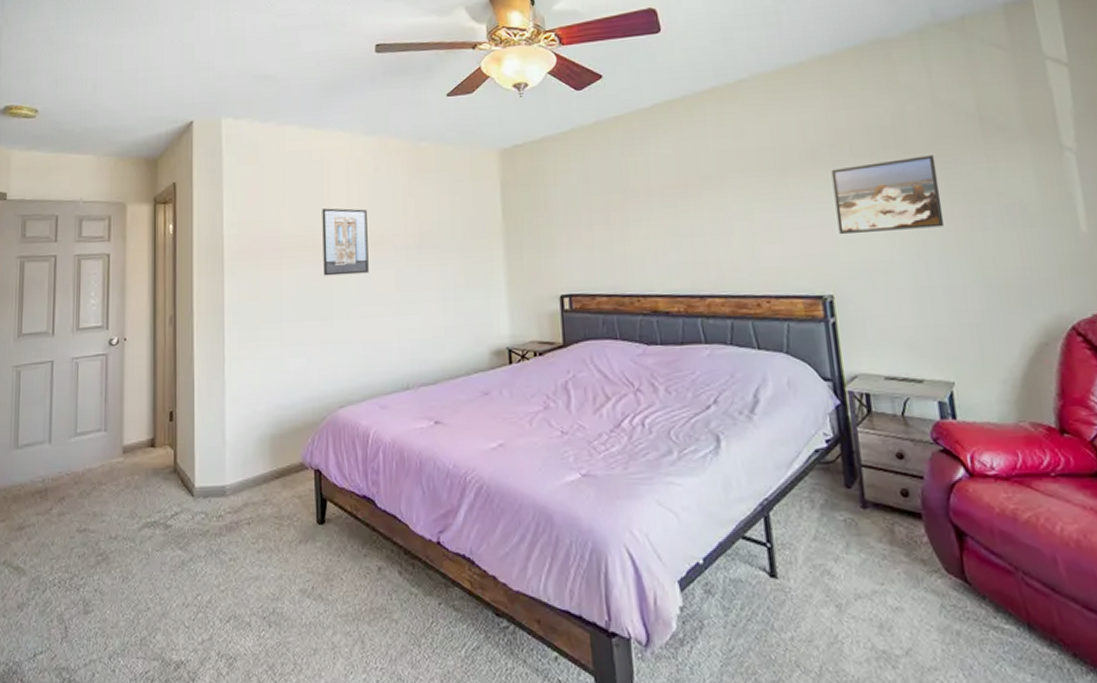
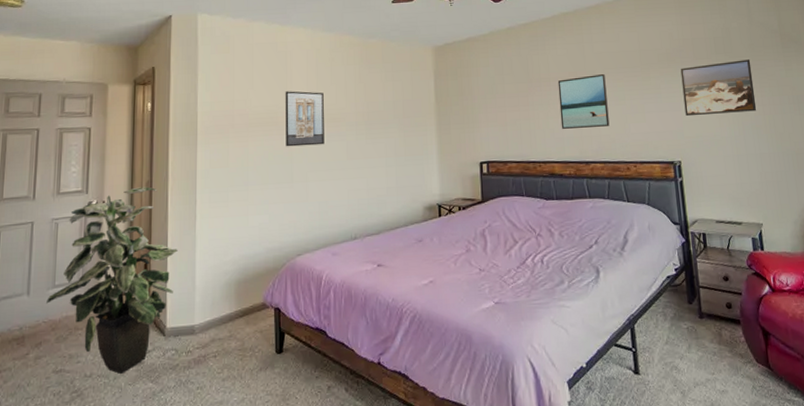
indoor plant: none [69,322,205,537] -> present [46,187,178,374]
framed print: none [661,179,732,253] -> present [557,73,610,129]

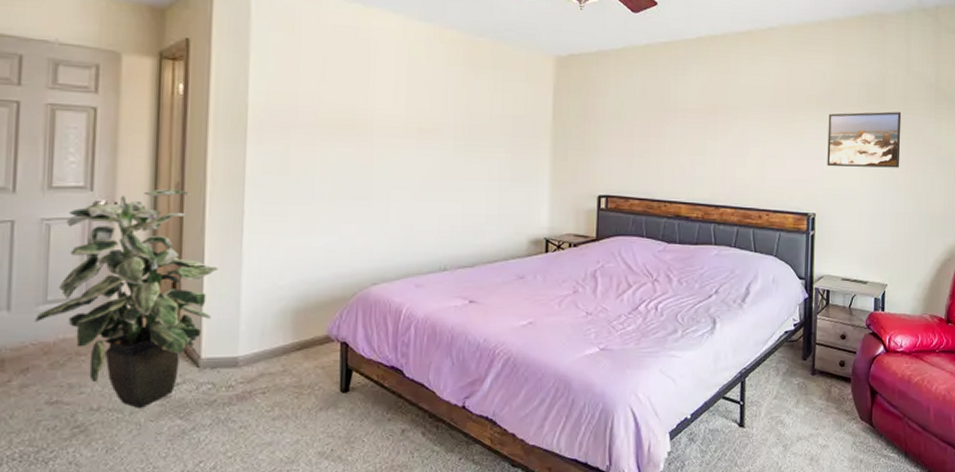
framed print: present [285,91,324,147] -> none [364,89,416,159]
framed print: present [557,73,610,129] -> none [693,110,748,169]

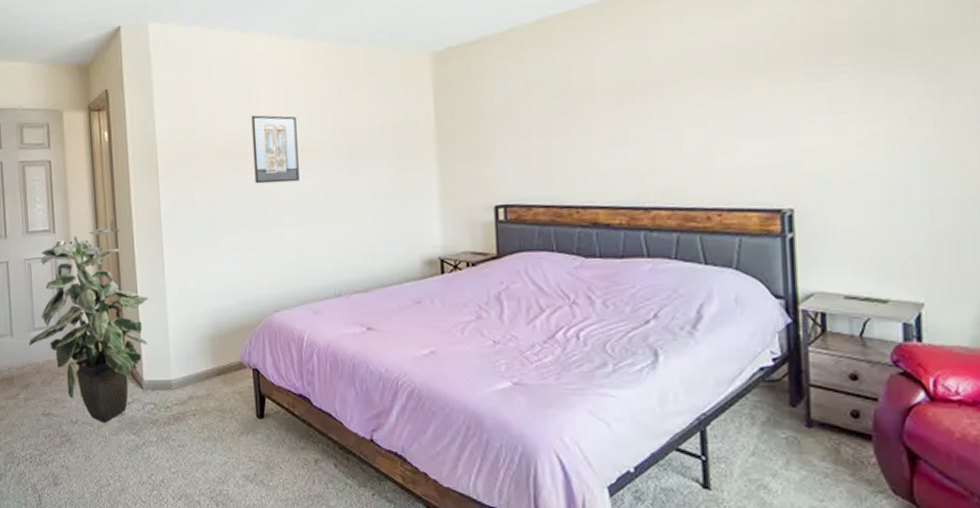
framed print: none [364,89,416,159] -> present [251,115,300,184]
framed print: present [827,111,902,168] -> none [802,53,932,144]

